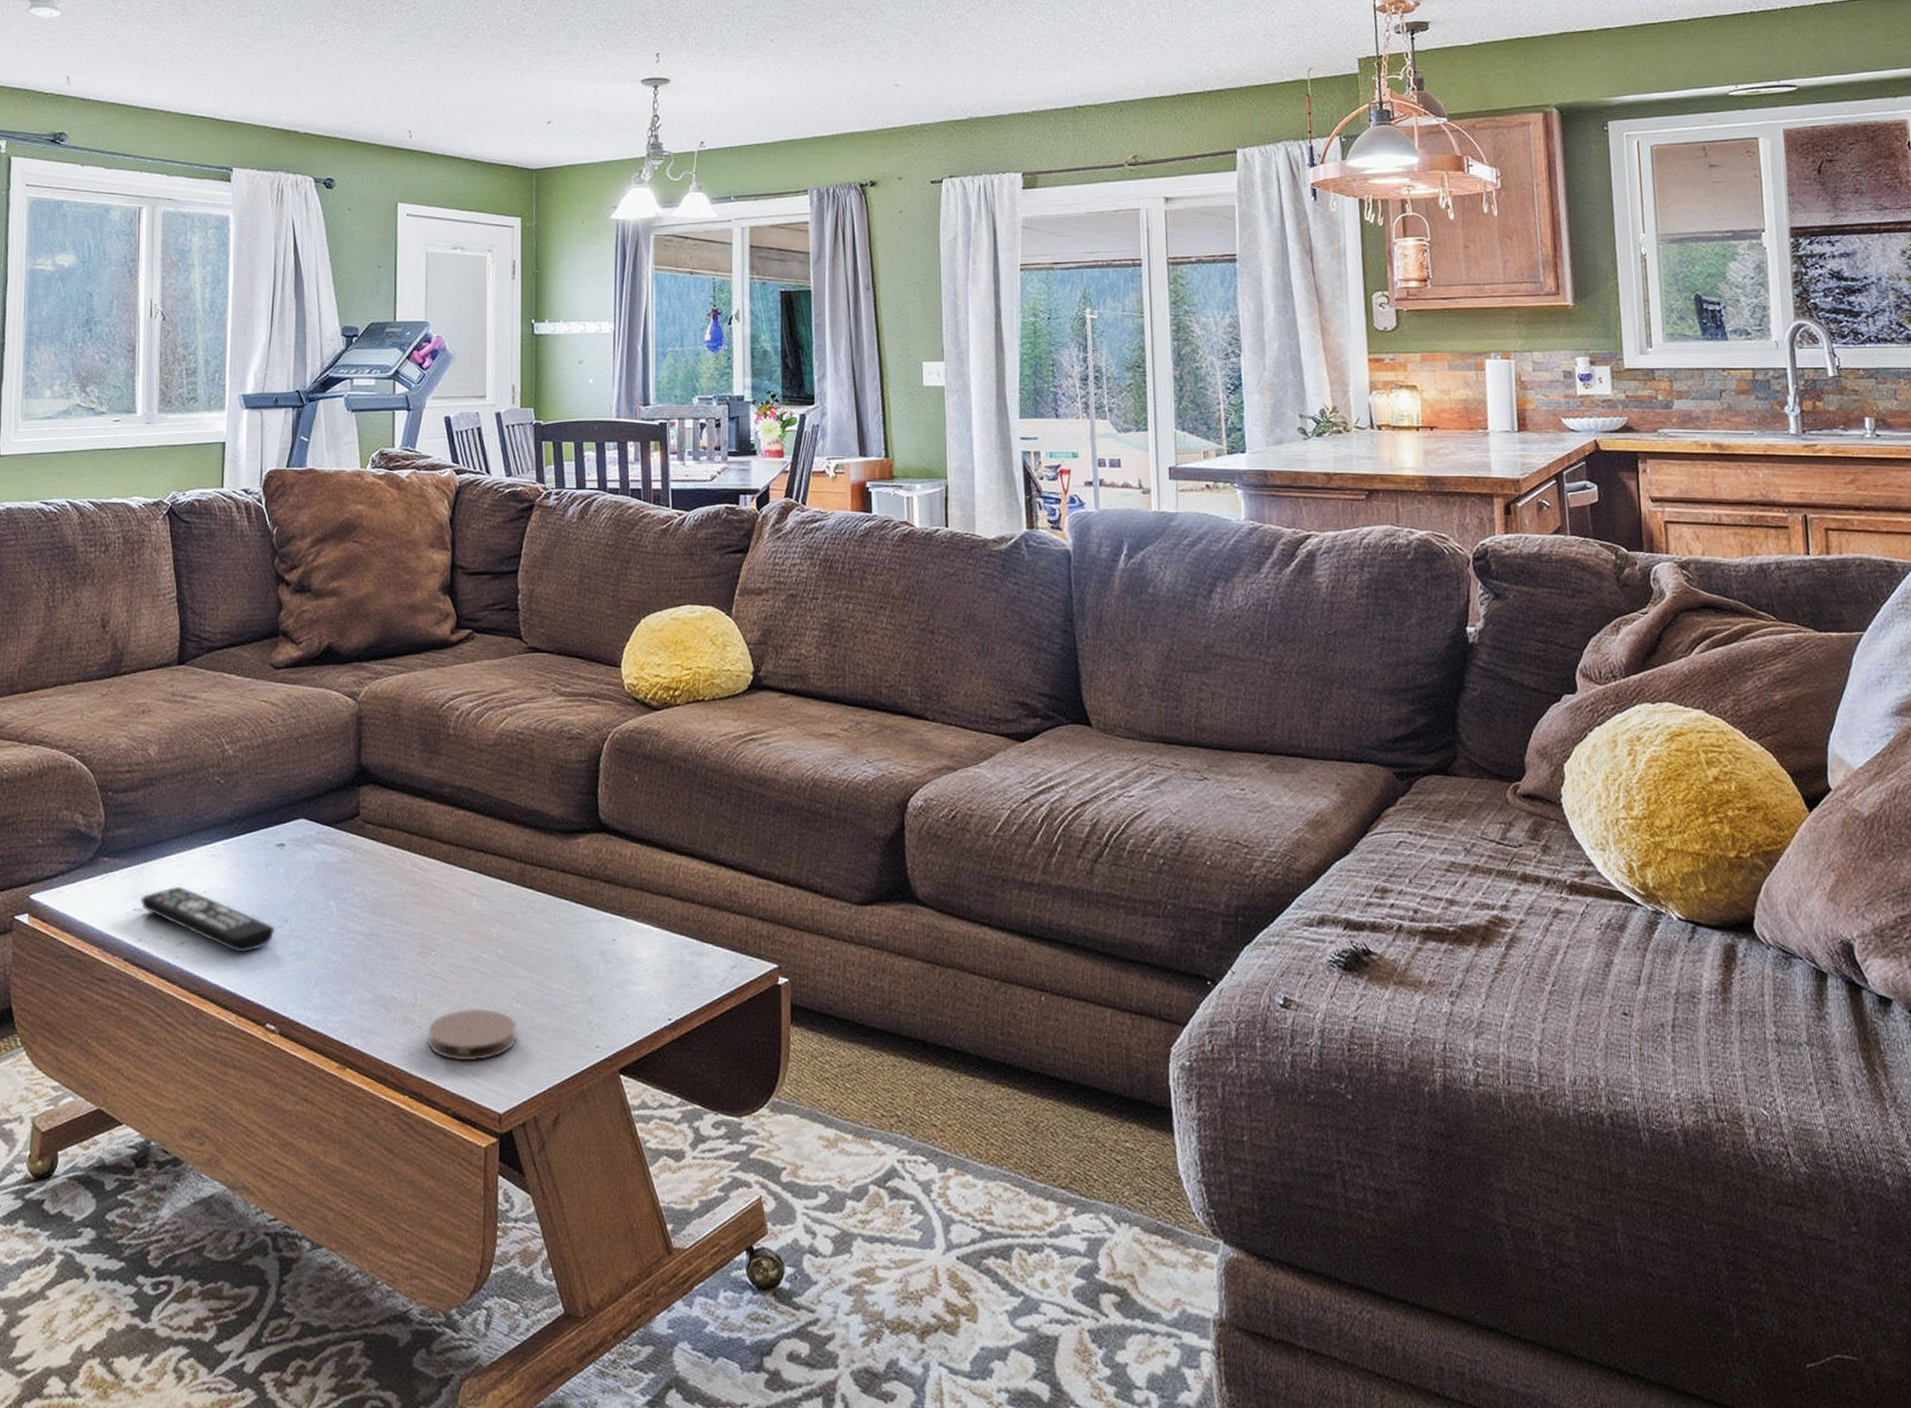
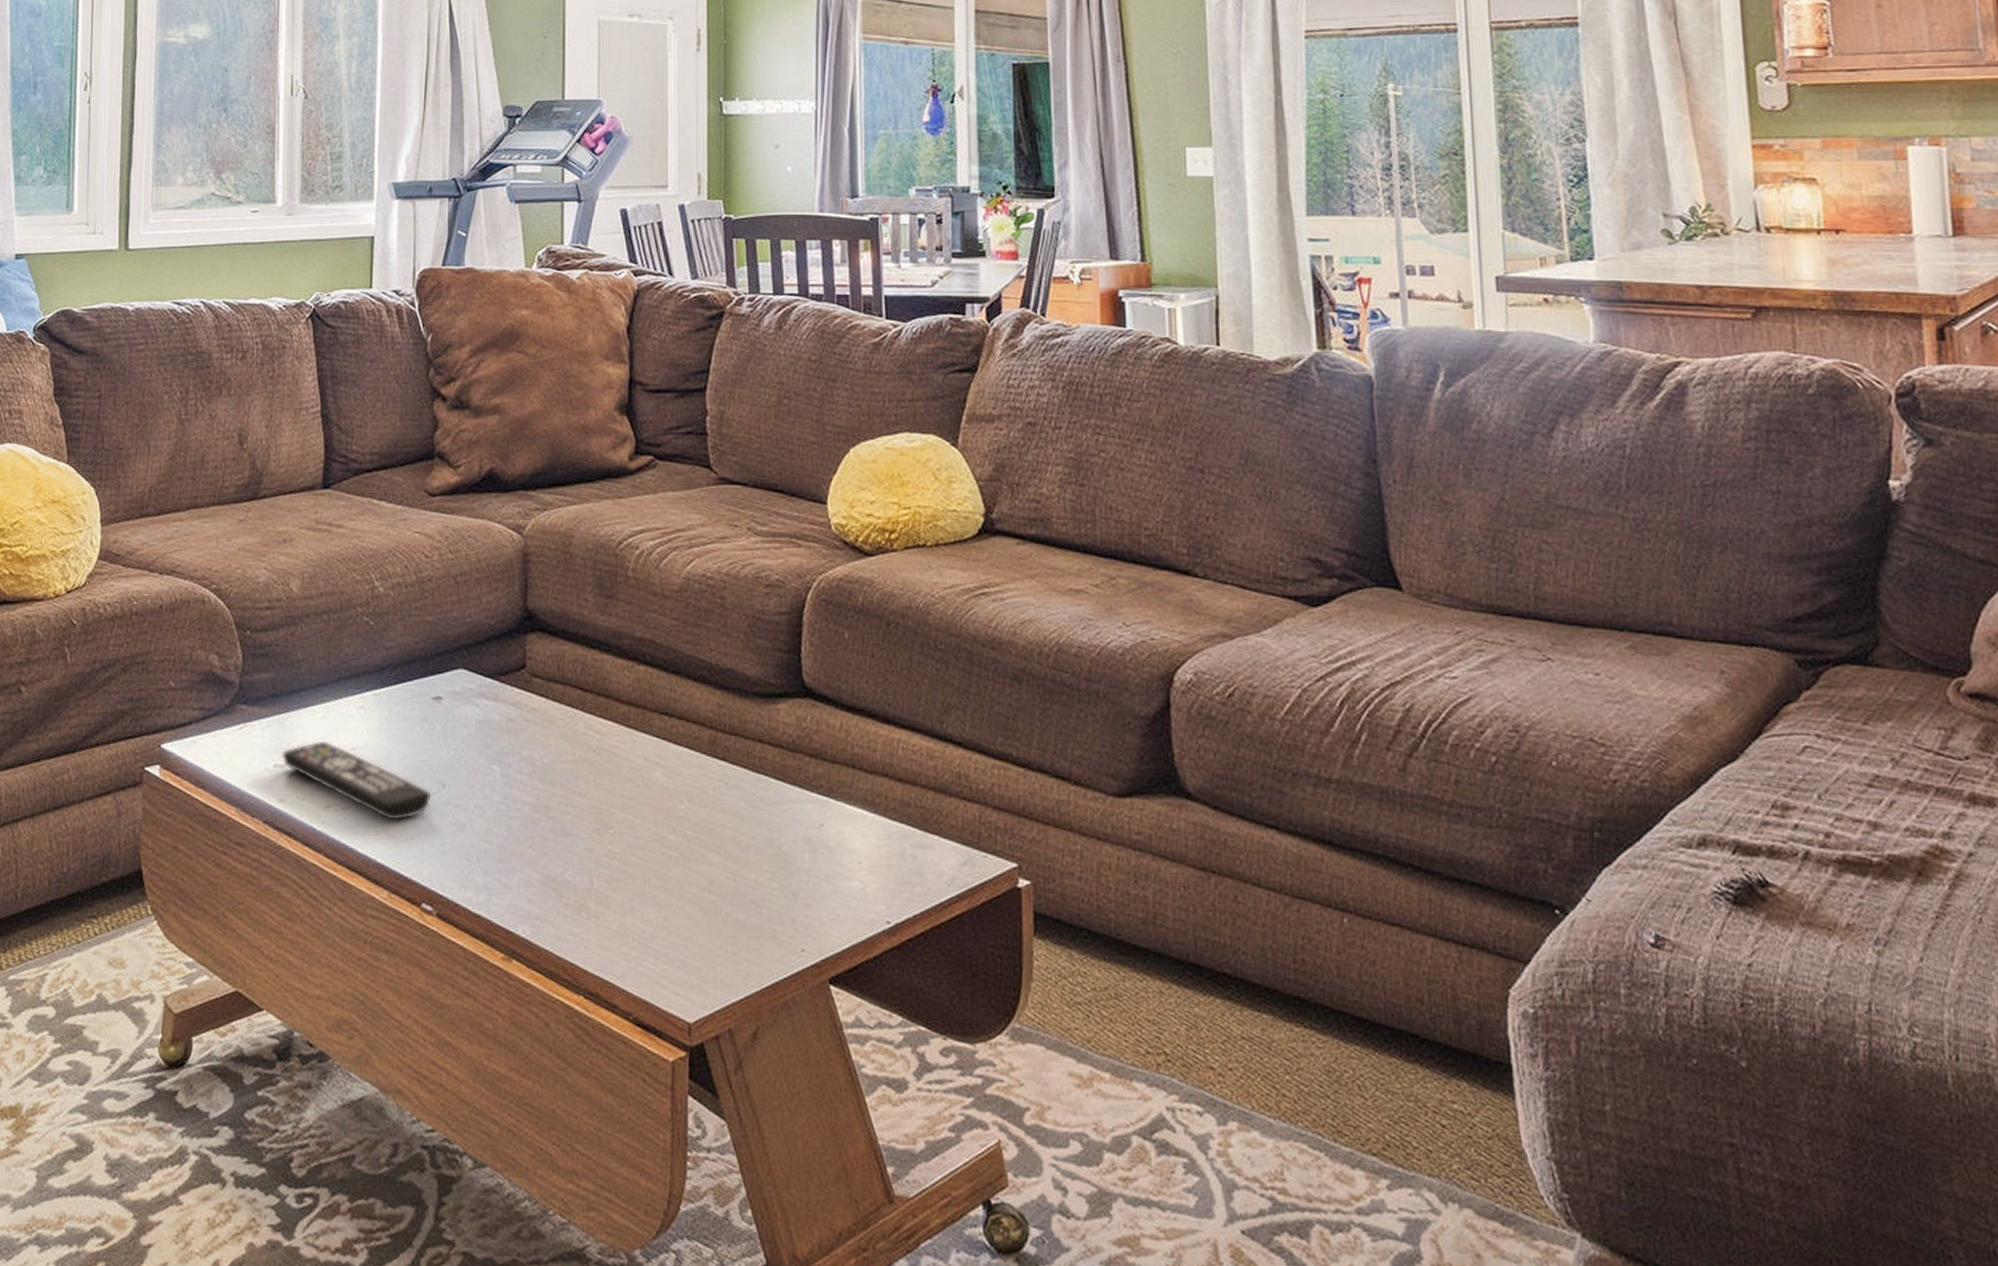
coaster: present [427,1008,516,1061] -> none [605,897,708,959]

